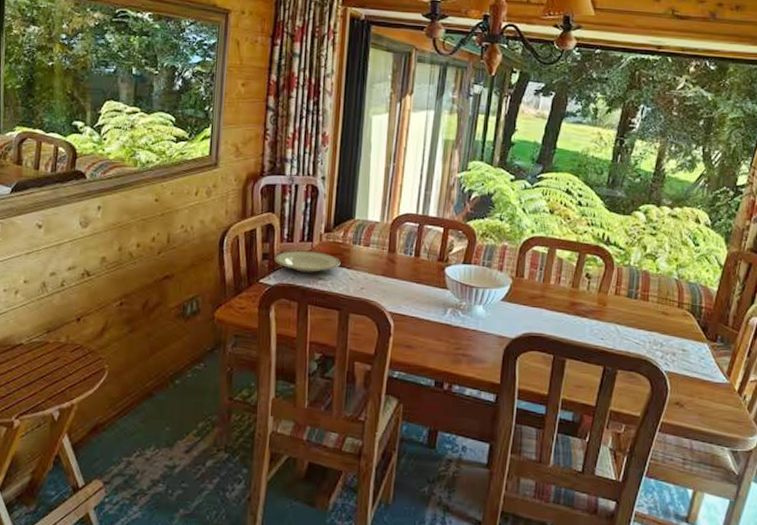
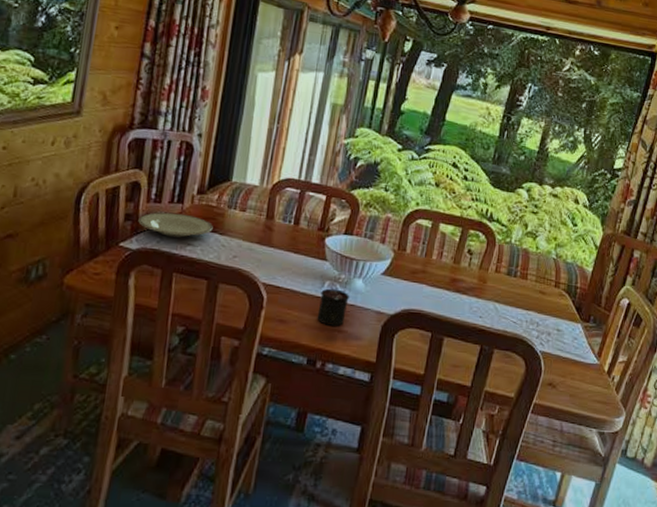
candle: none [442,308,472,350] -> present [317,282,350,326]

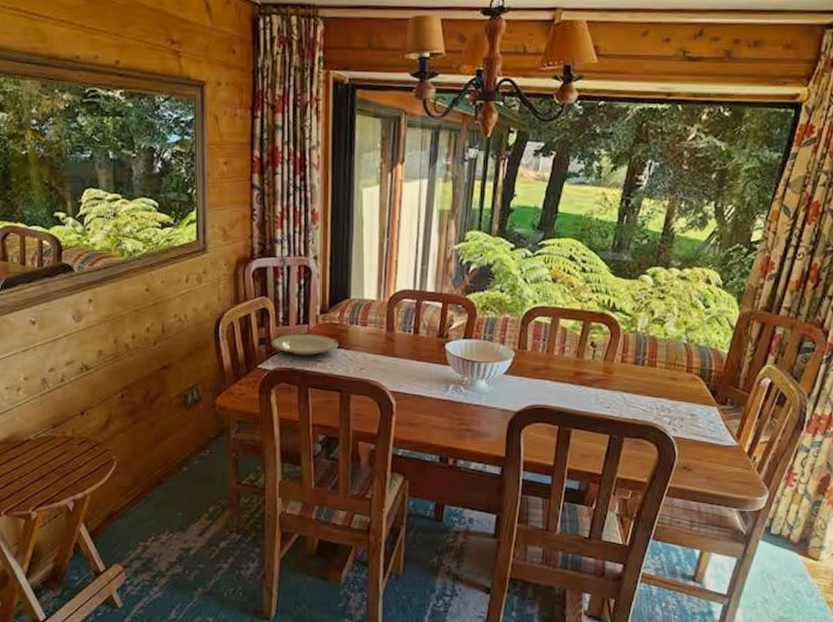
candle: present [317,282,350,326] -> none [445,384,475,425]

